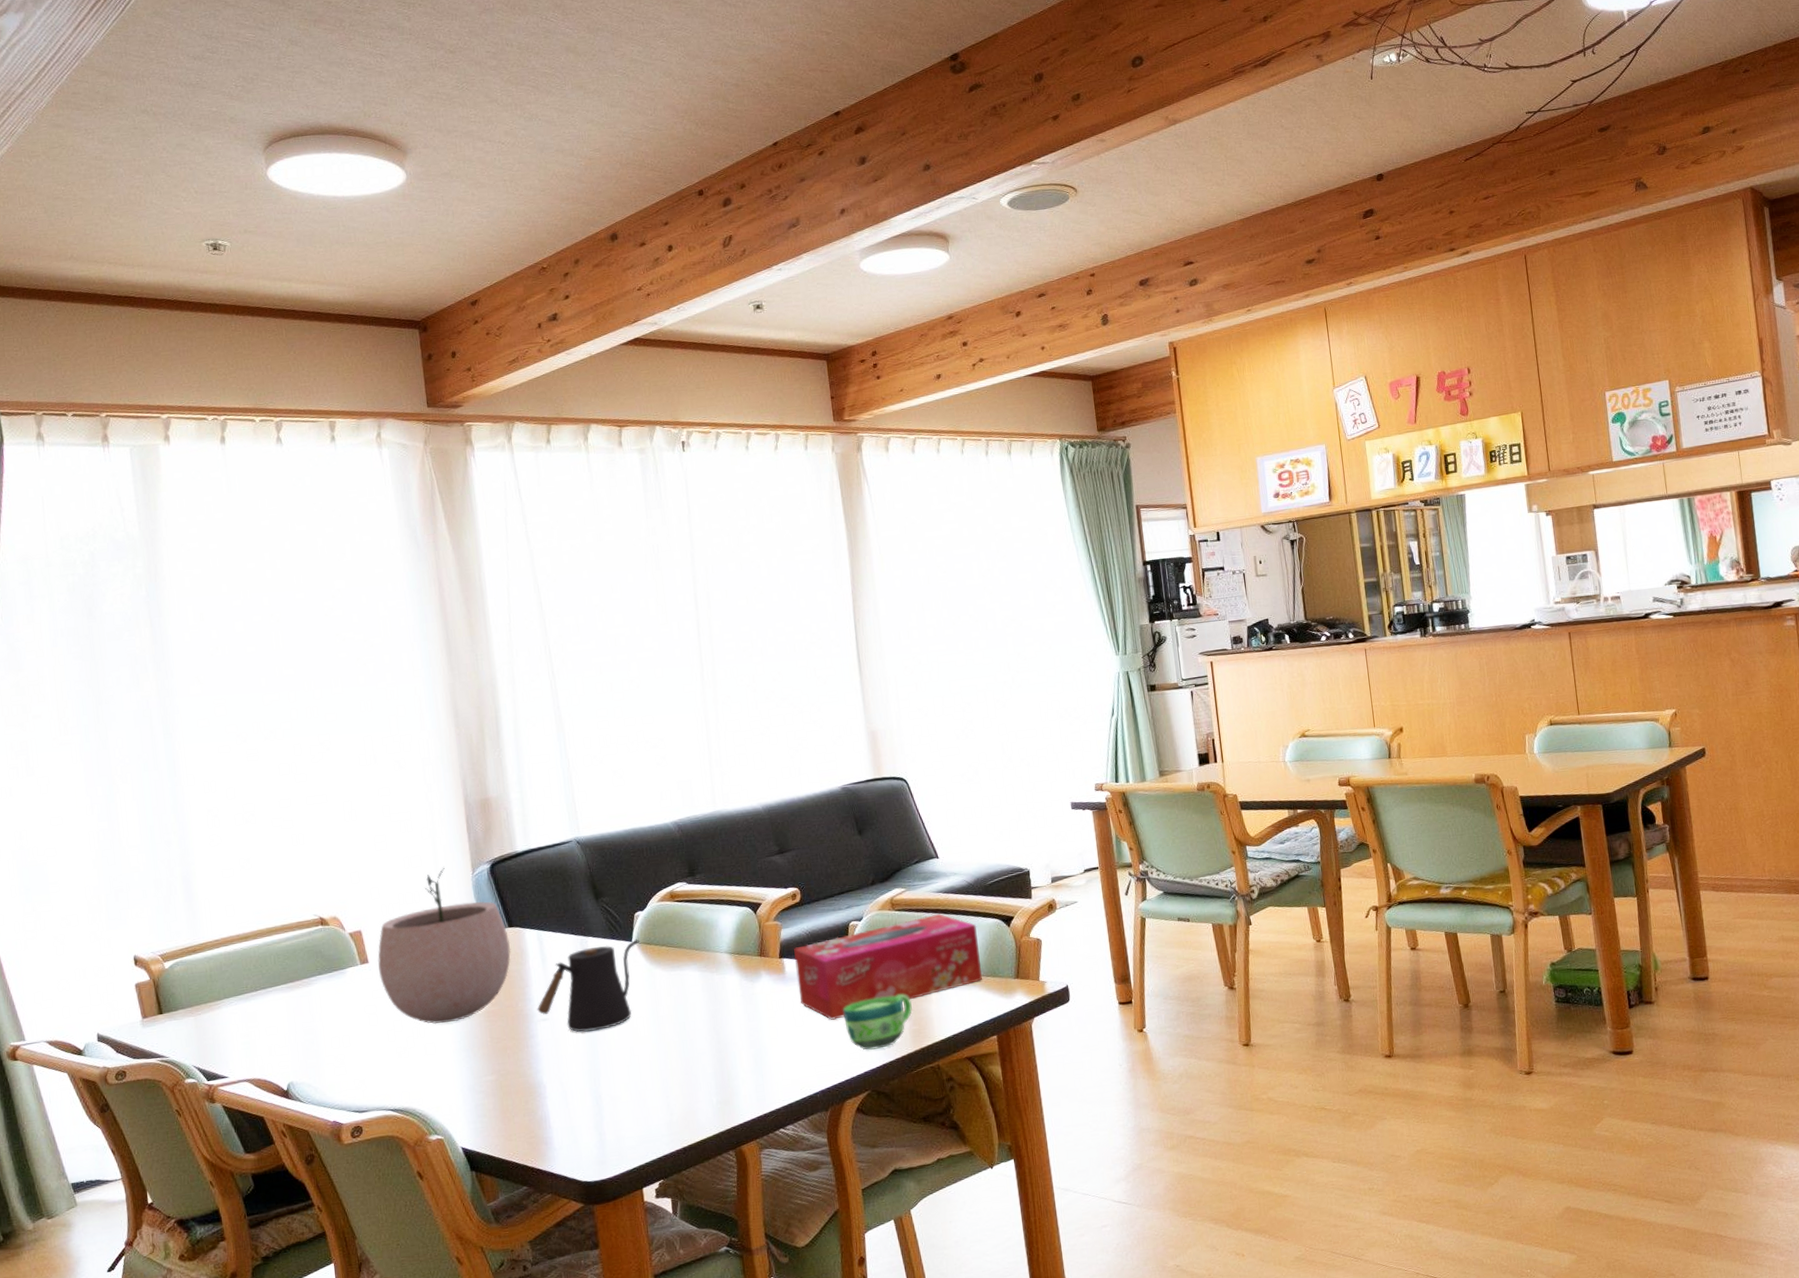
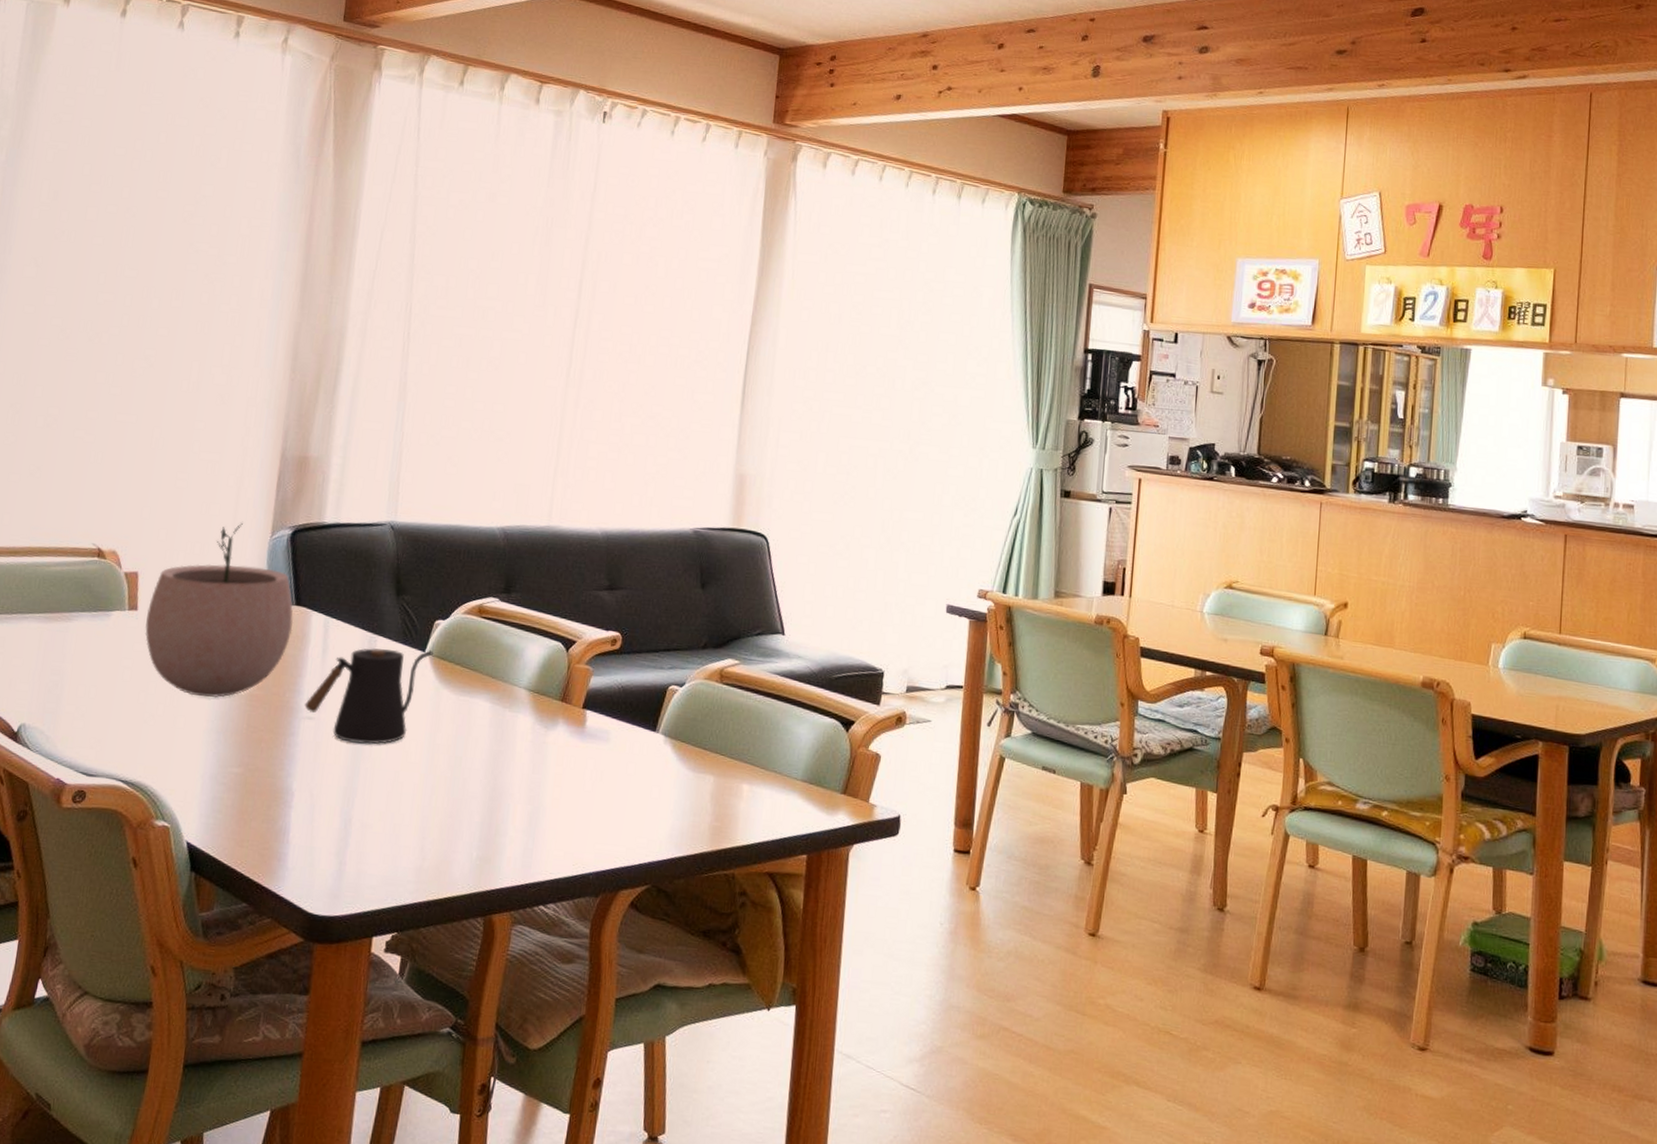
tissue box: present [794,914,983,1020] -> none [594,698,811,794]
cup: present [843,994,912,1050] -> none [638,778,719,839]

